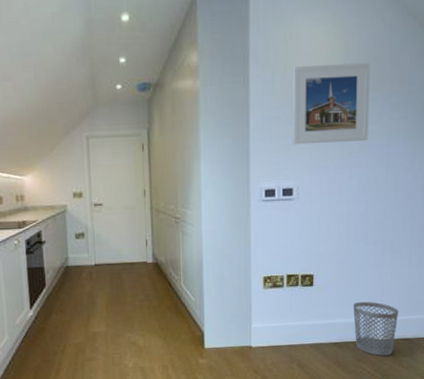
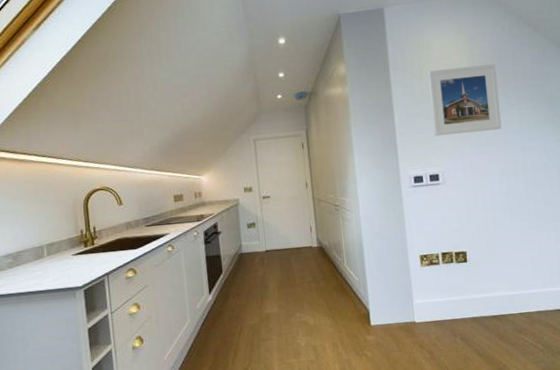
wastebasket: present [352,301,399,356] -> none [507,274,552,327]

